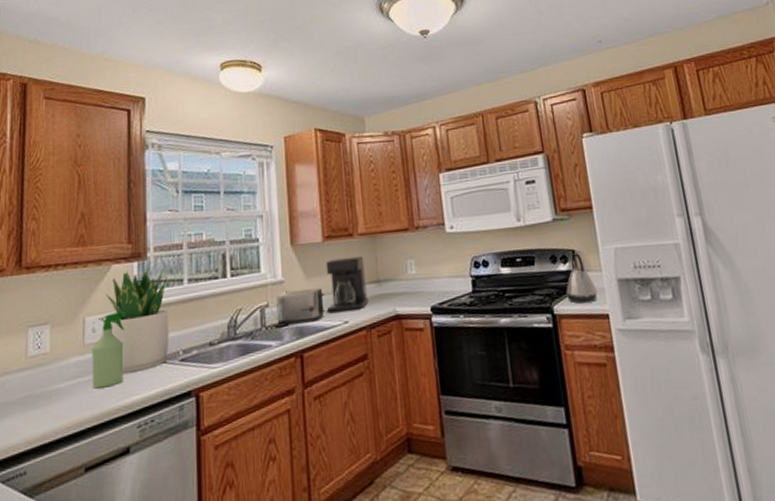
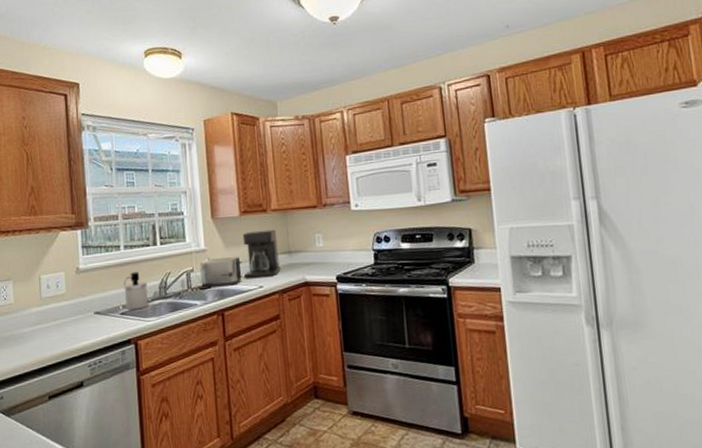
spray bottle: present [91,312,125,389] -> none [47,272,75,334]
planter: present [106,263,169,373] -> none [56,232,111,322]
soap dispenser: none [185,309,215,356] -> present [123,272,148,311]
kettle: present [566,253,598,304] -> none [461,231,491,277]

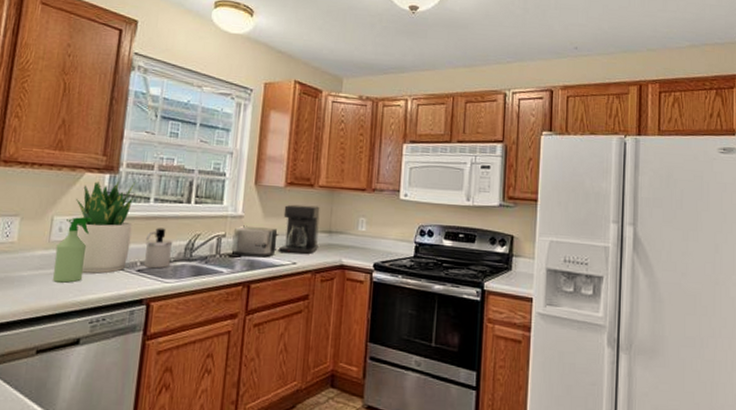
spray bottle: none [47,272,75,334] -> present [52,217,92,283]
planter: none [56,232,111,322] -> present [76,178,137,274]

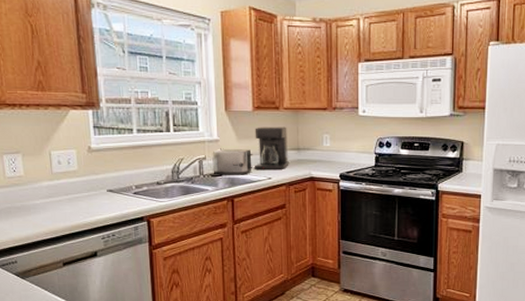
spray bottle: present [52,217,92,283] -> none [59,150,88,207]
planter: present [76,178,137,274] -> none [67,113,124,198]
soap dispenser: present [144,228,173,269] -> none [136,155,161,191]

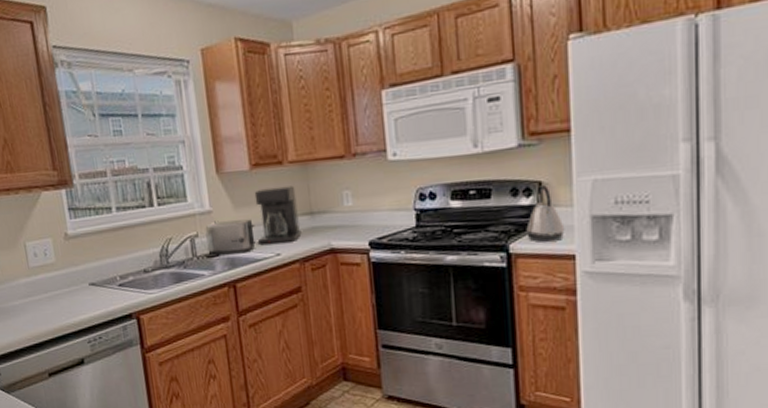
kettle: none [450,145,476,184] -> present [526,185,565,242]

